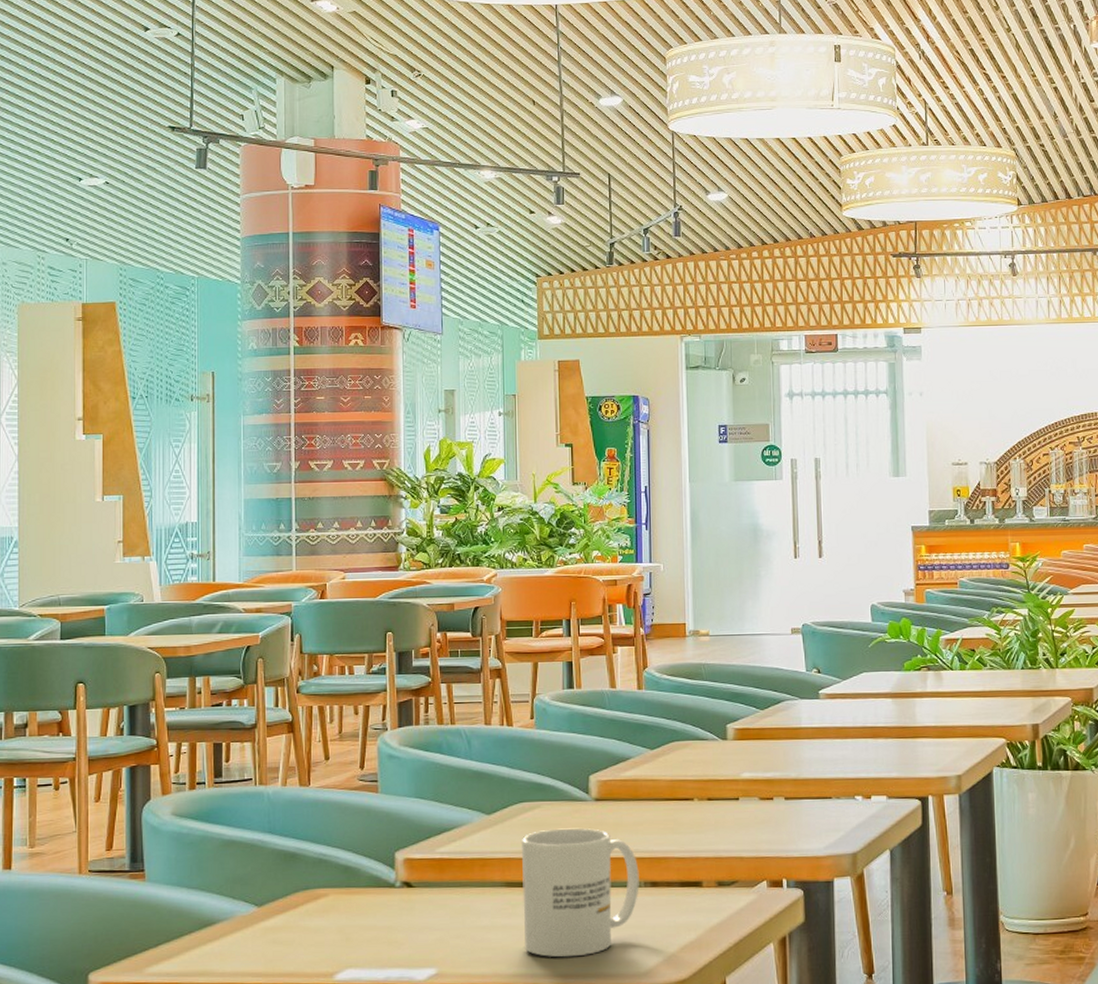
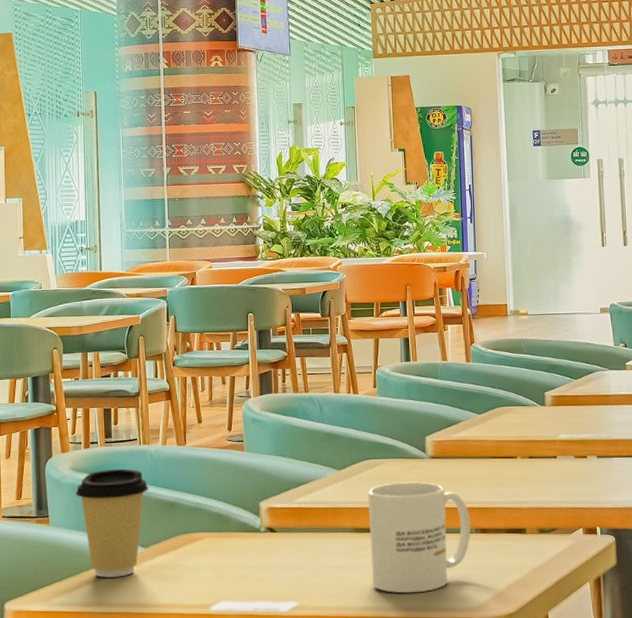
coffee cup: none [177,813,265,942] -> present [75,468,149,578]

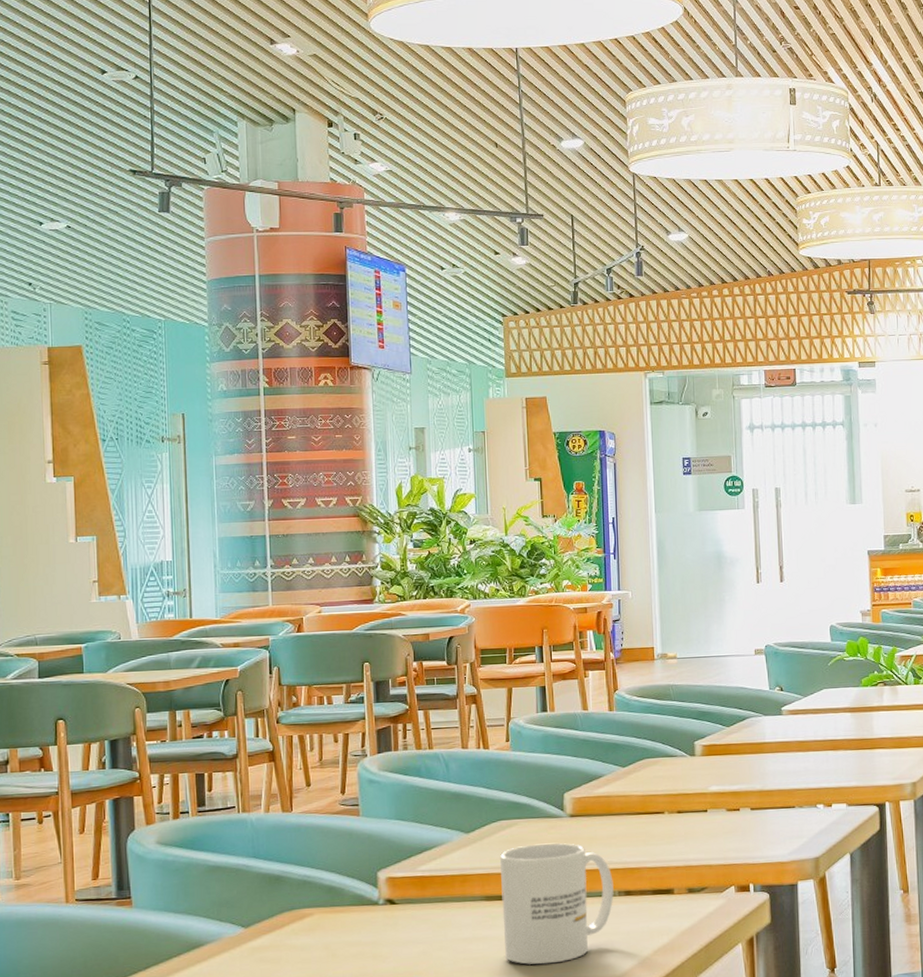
coffee cup: present [75,468,149,578] -> none [162,840,250,964]

